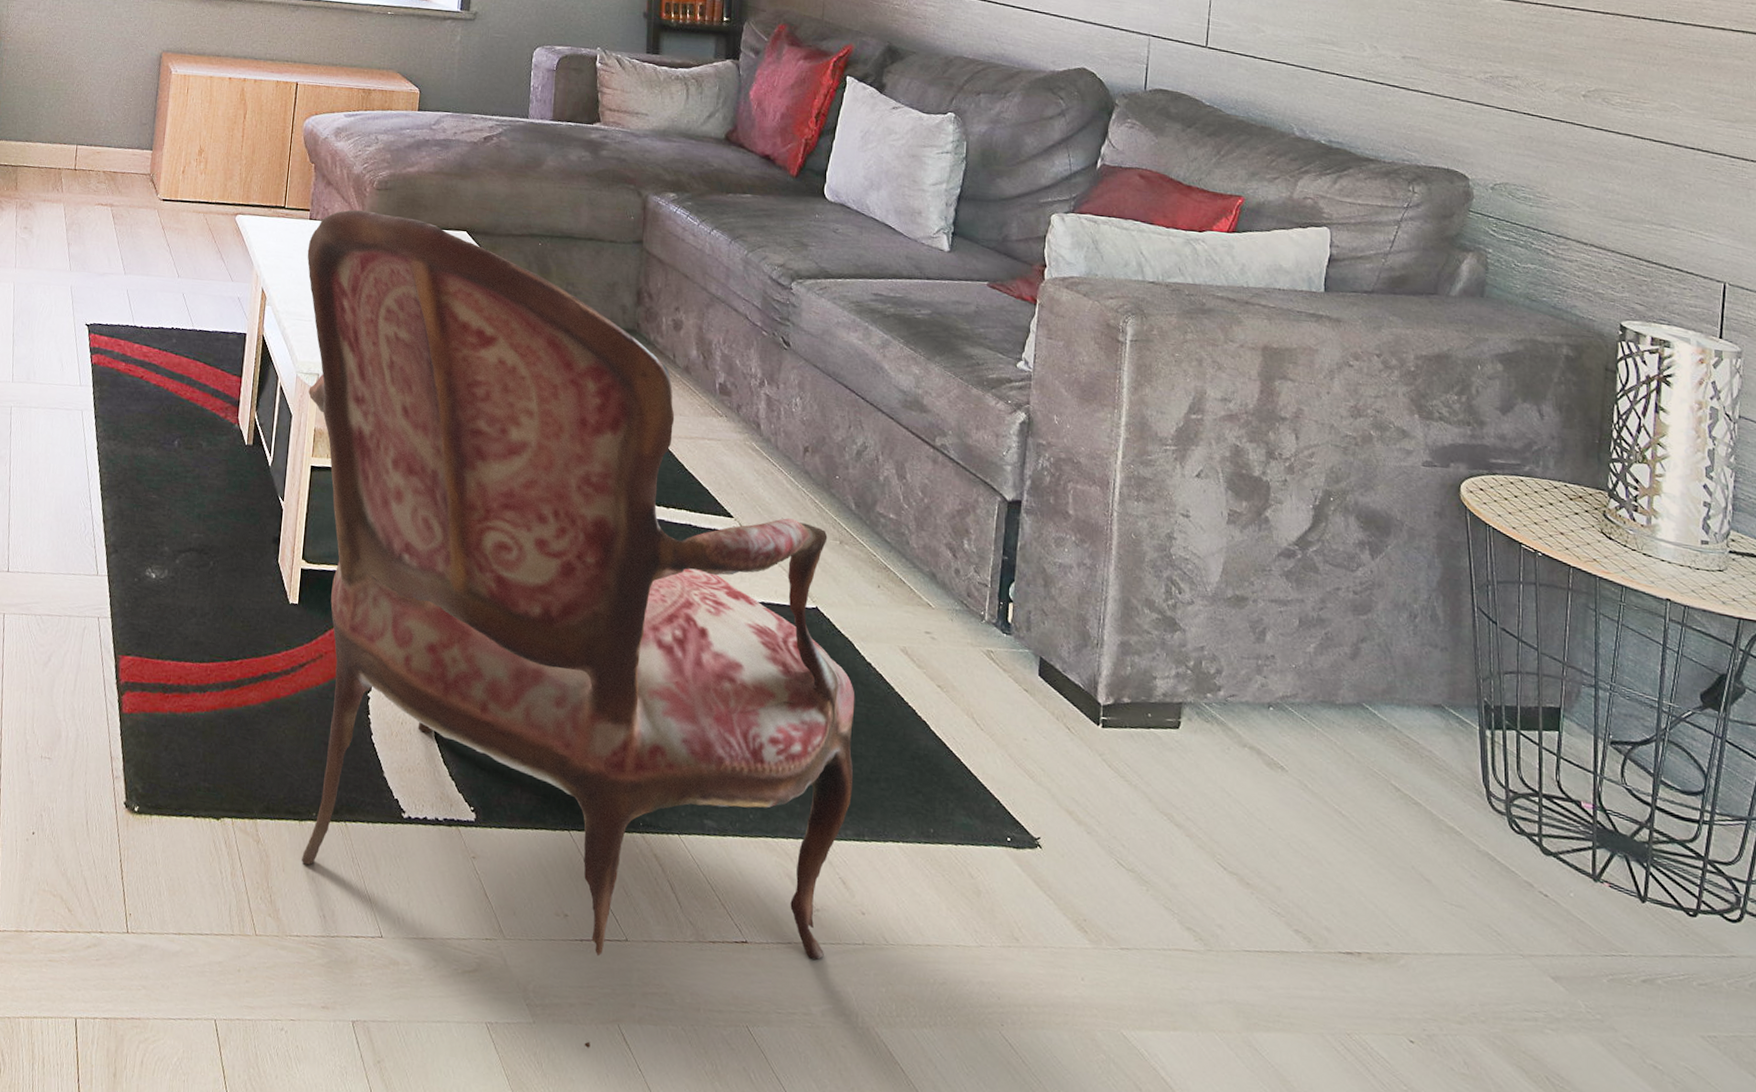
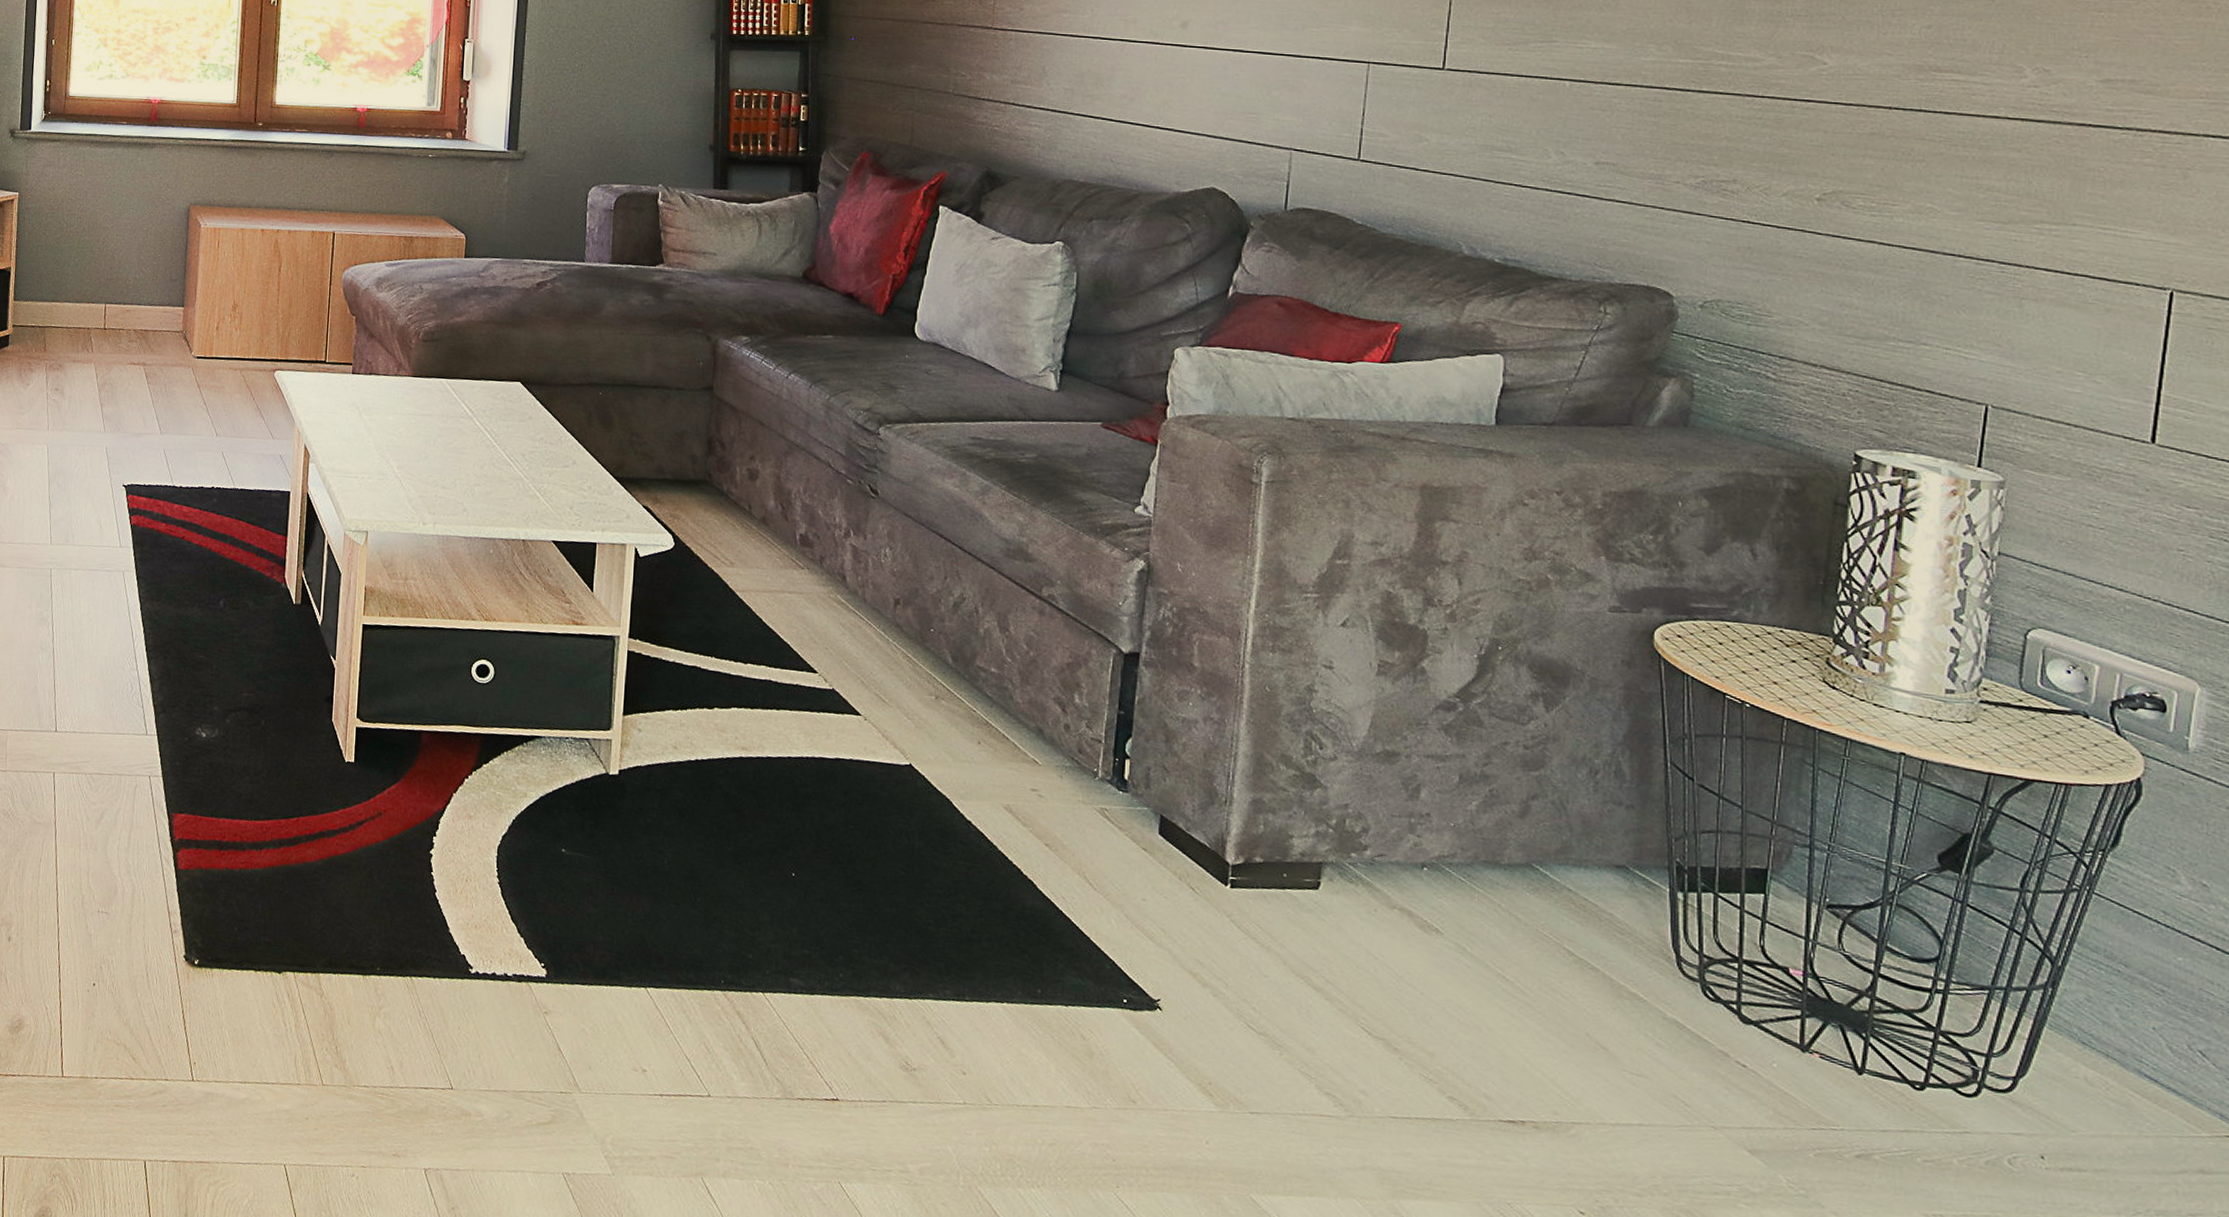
armchair: present [302,209,855,1048] -> none [351,362,954,1200]

